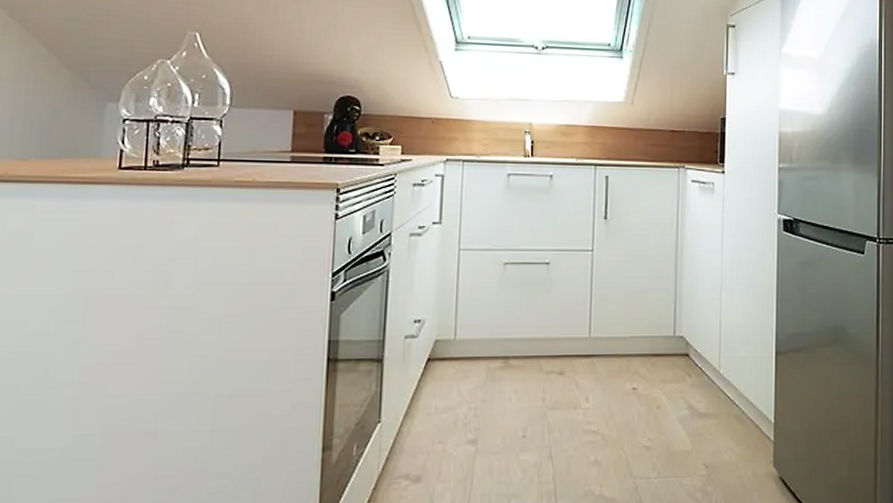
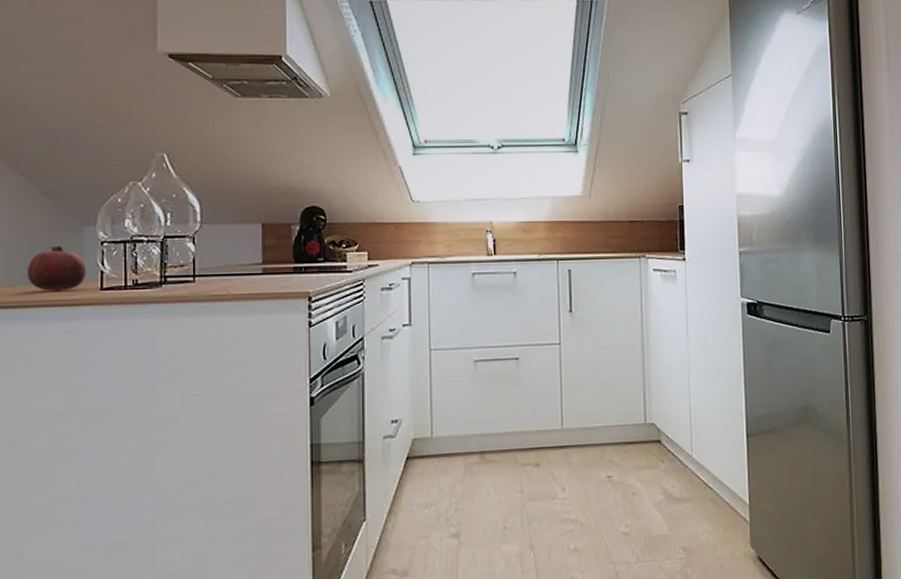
fruit: none [42,120,105,169] -> present [28,245,86,292]

